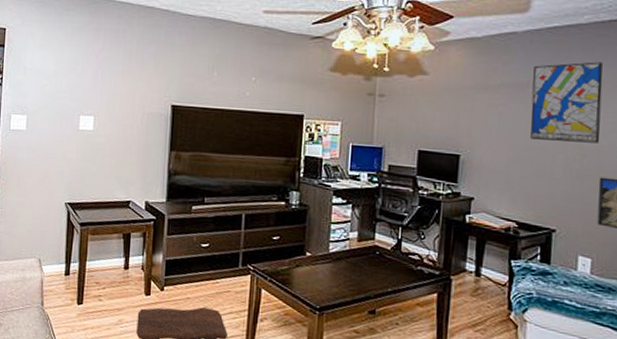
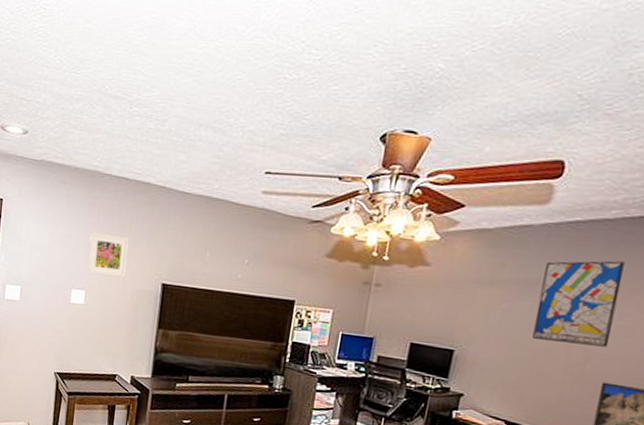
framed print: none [94,57,136,101] -> present [86,232,130,278]

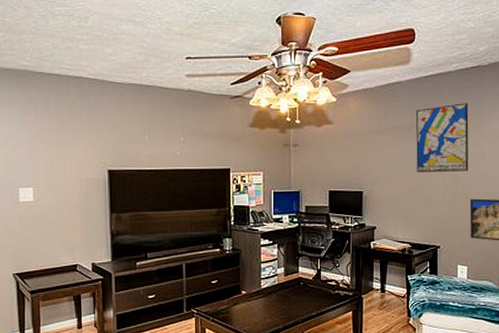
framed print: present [86,232,130,278] -> none [30,129,71,171]

